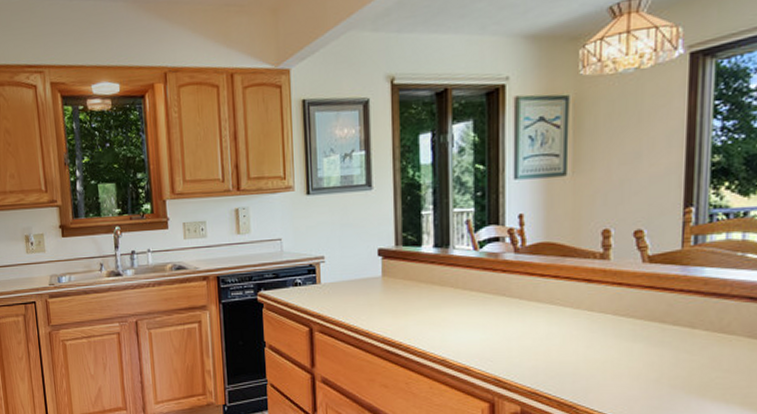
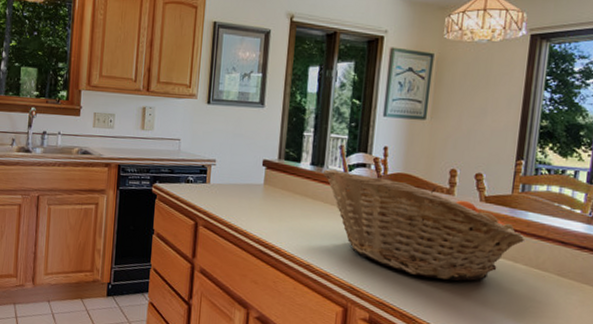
fruit basket: none [448,248,702,359] -> present [322,169,524,281]

